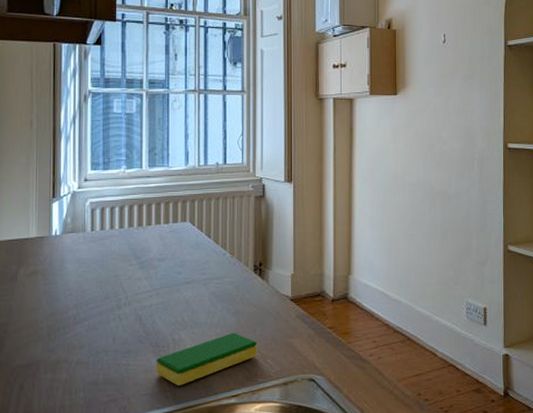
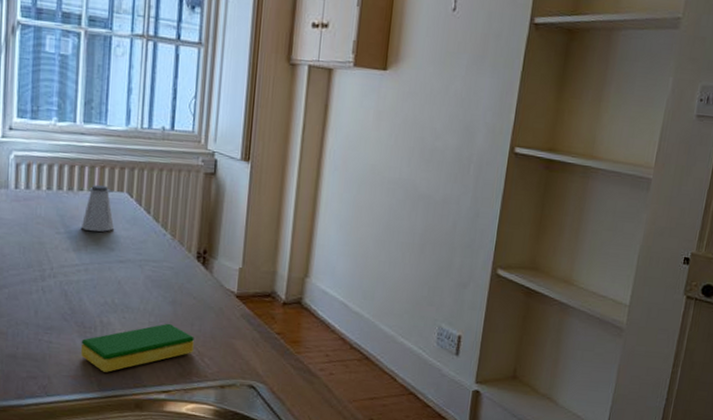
saltshaker: none [150,218,180,260] -> present [80,184,114,232]

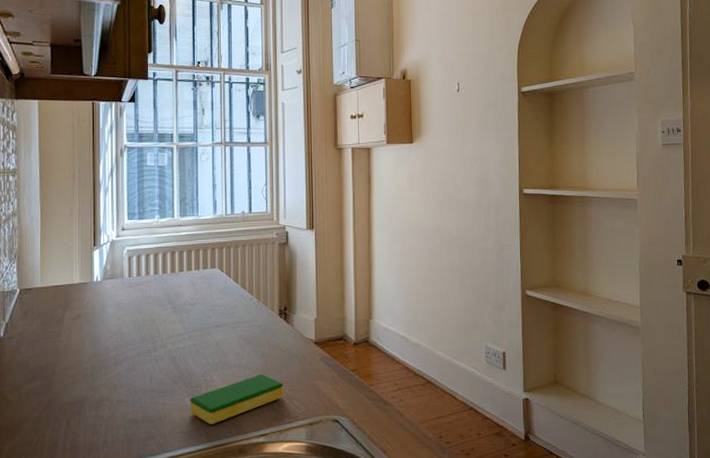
saltshaker: present [80,184,114,232] -> none [183,264,210,305]

